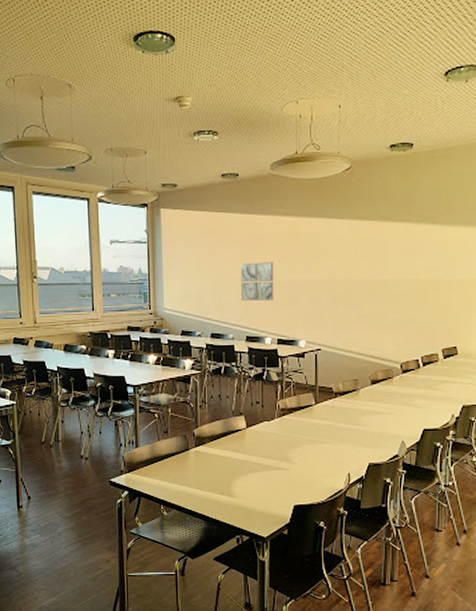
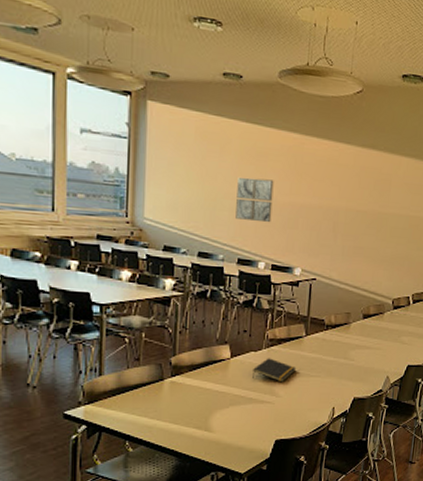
notepad: none [268,427,308,450] -> present [253,358,296,383]

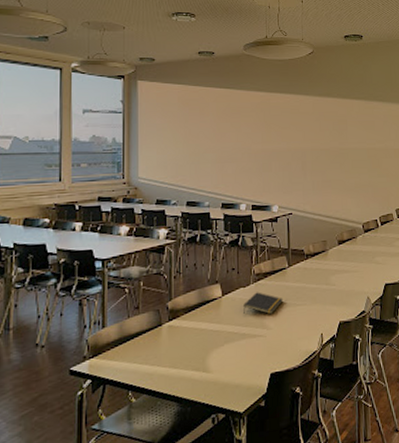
wall art: present [236,177,274,223] -> none [217,132,248,170]

